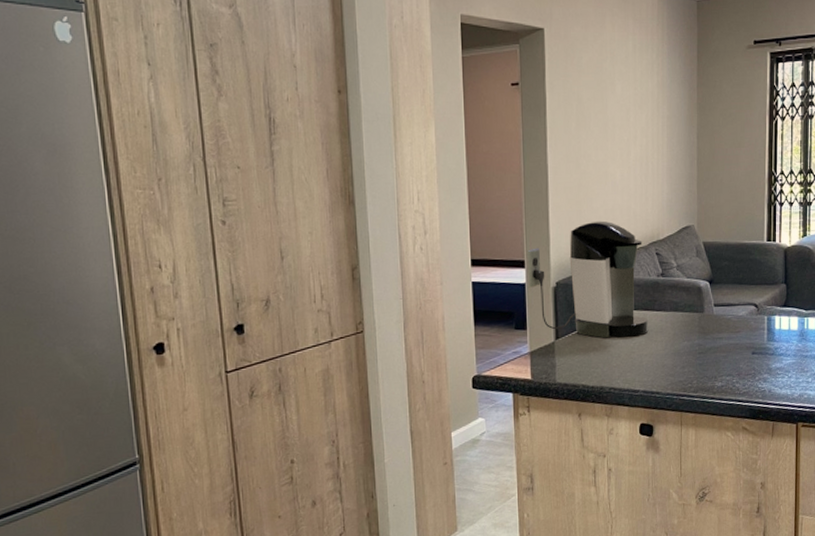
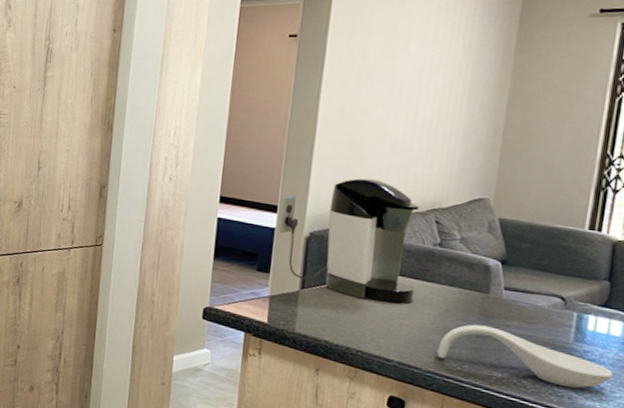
spoon rest: none [672,342,797,383] -> present [437,324,614,389]

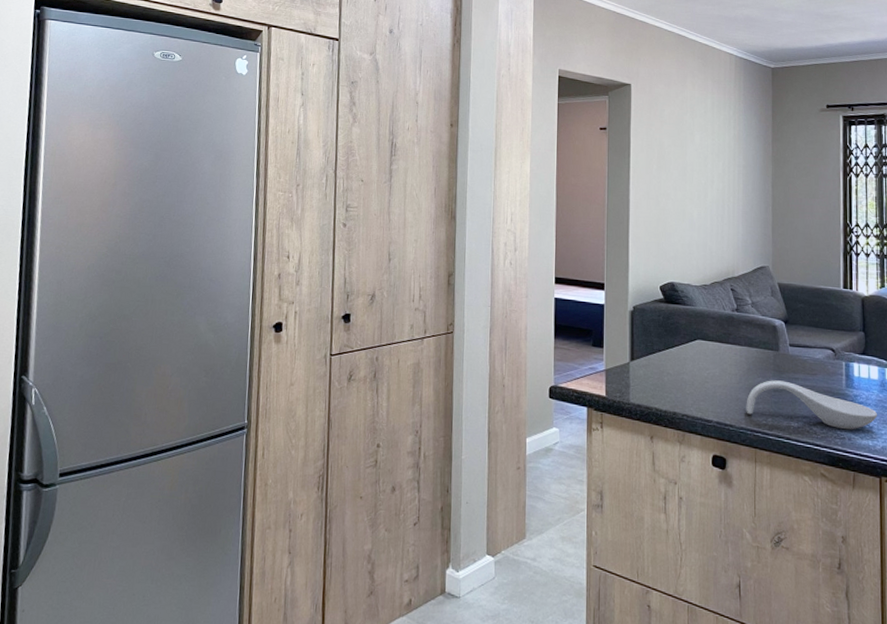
coffee maker: present [278,178,420,304] -> none [607,253,723,367]

